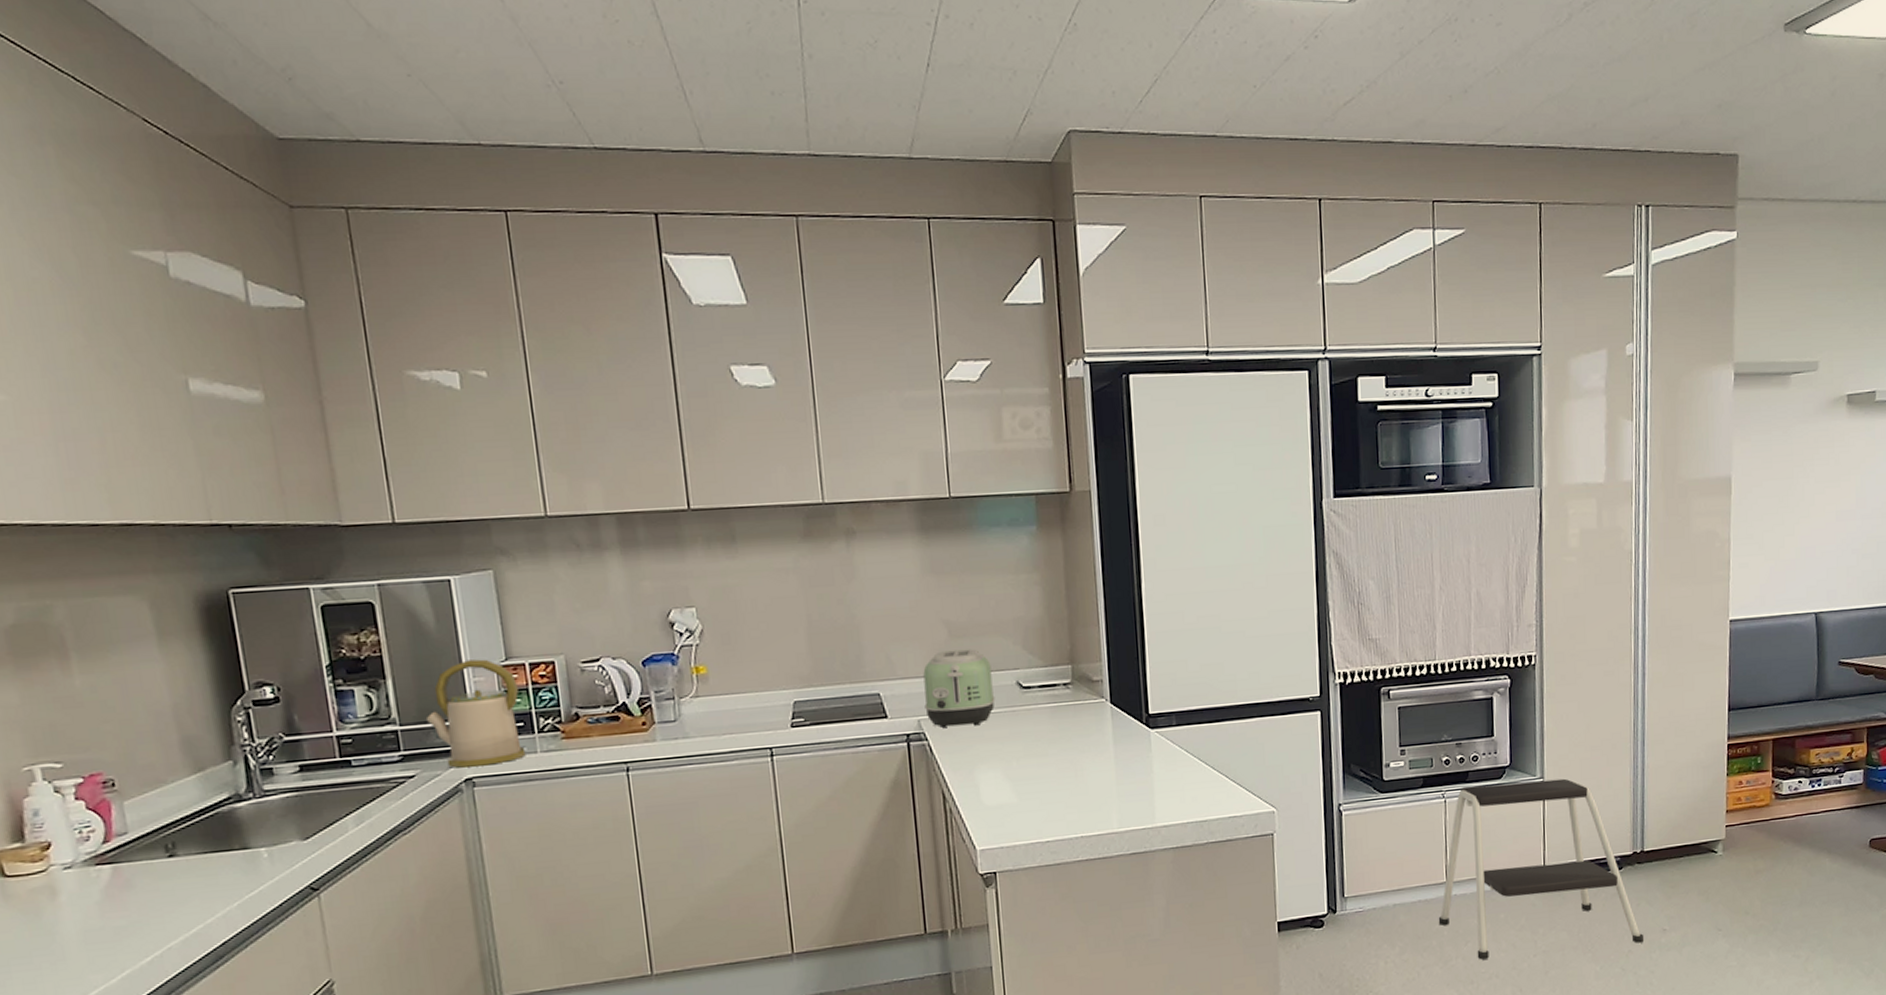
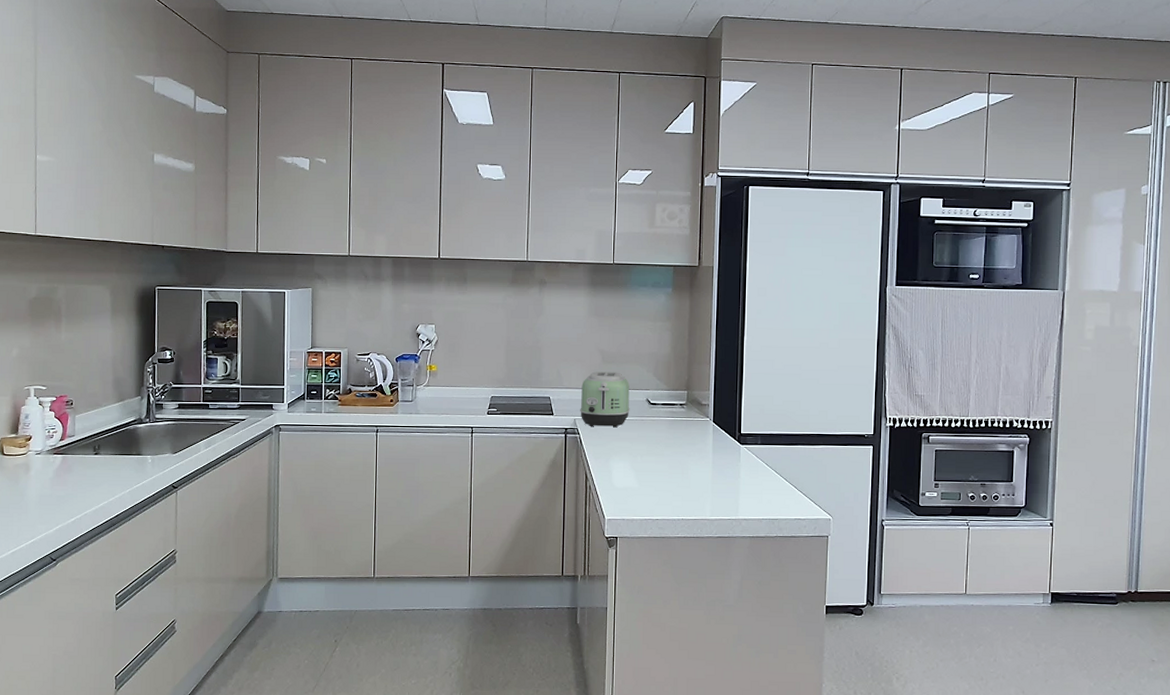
kettle: present [425,659,526,768] -> none [257,346,316,418]
step stool: present [1438,778,1645,960] -> none [956,519,1135,669]

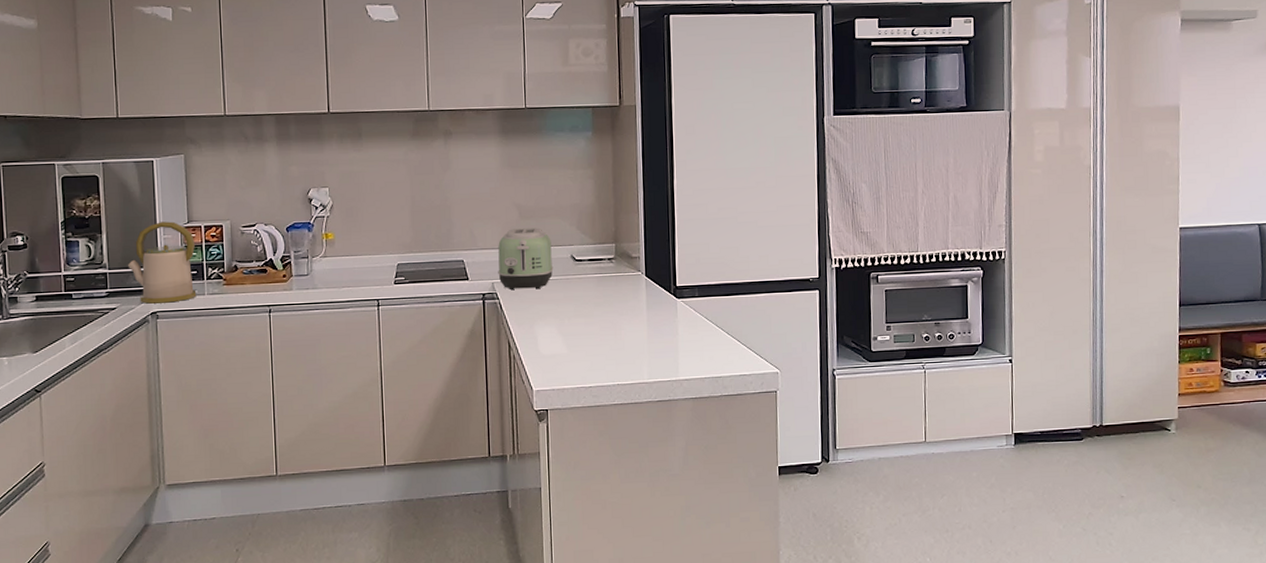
kettle: none [257,346,316,418] -> present [127,221,197,304]

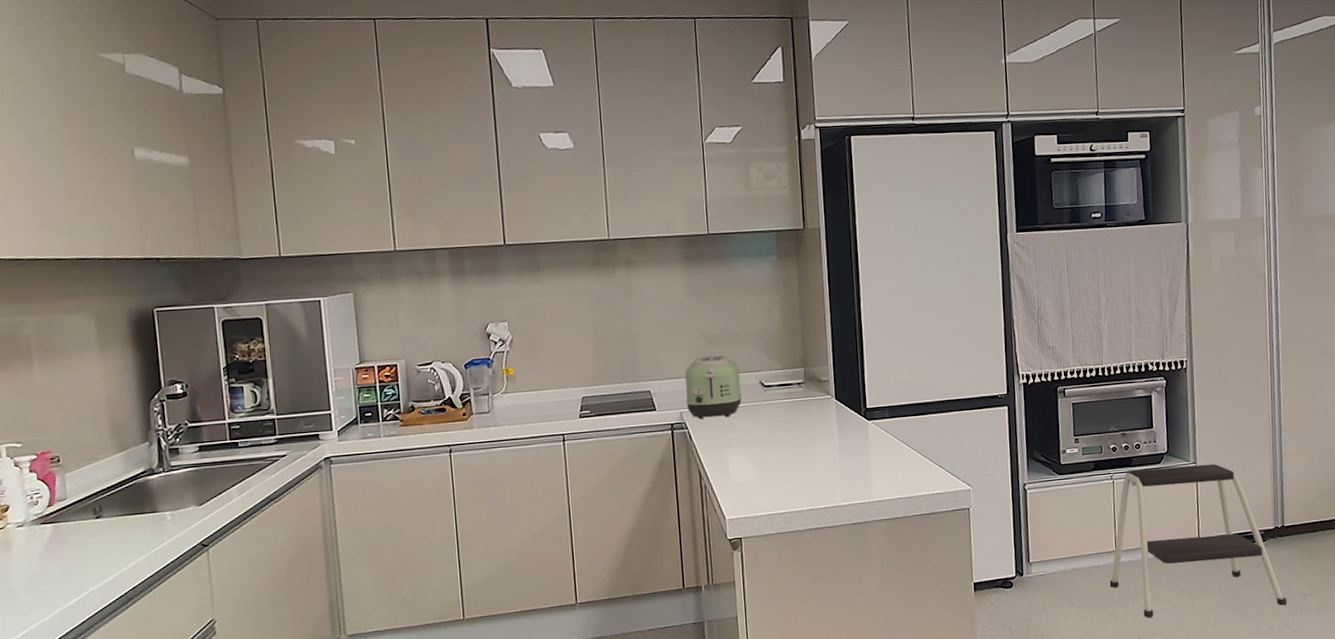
kettle: present [127,221,197,304] -> none [296,362,372,449]
step stool: none [917,357,1104,512] -> present [1109,463,1287,618]

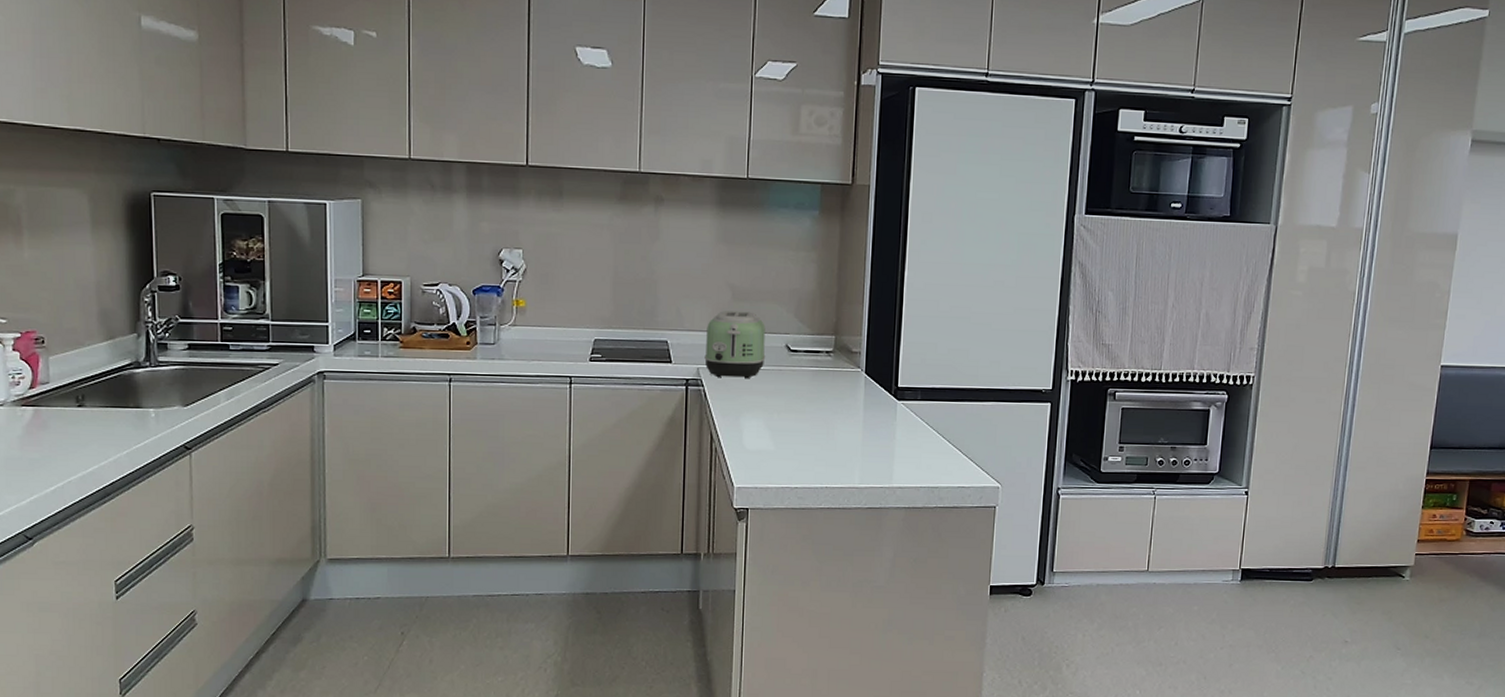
step stool: present [1109,463,1287,618] -> none [1136,487,1326,650]

